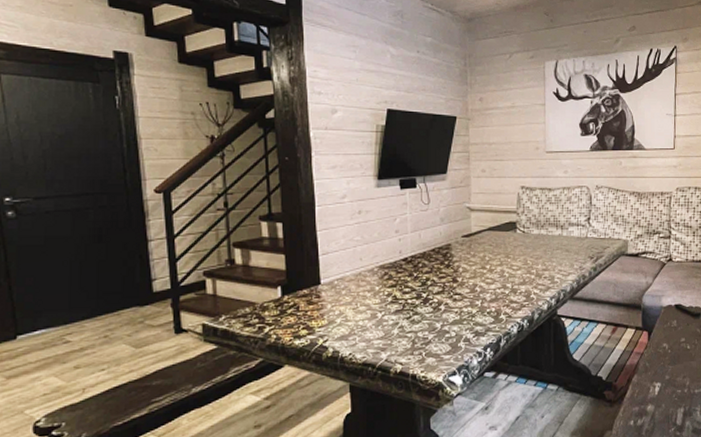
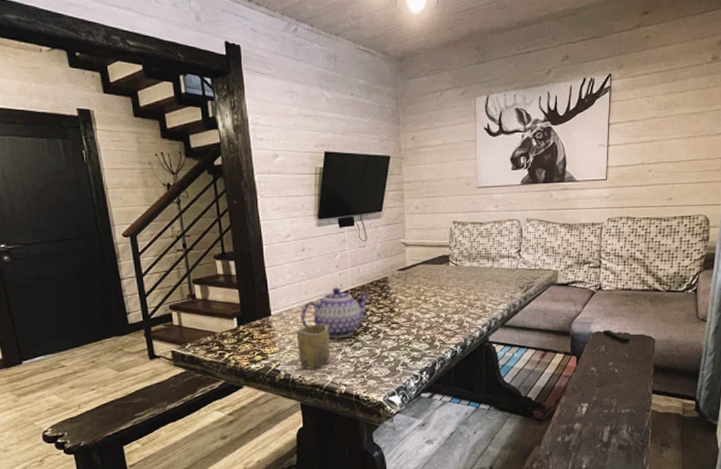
cup: none [348,294,386,346] -> present [296,323,331,370]
teapot: none [354,254,431,311] -> present [300,287,369,339]

